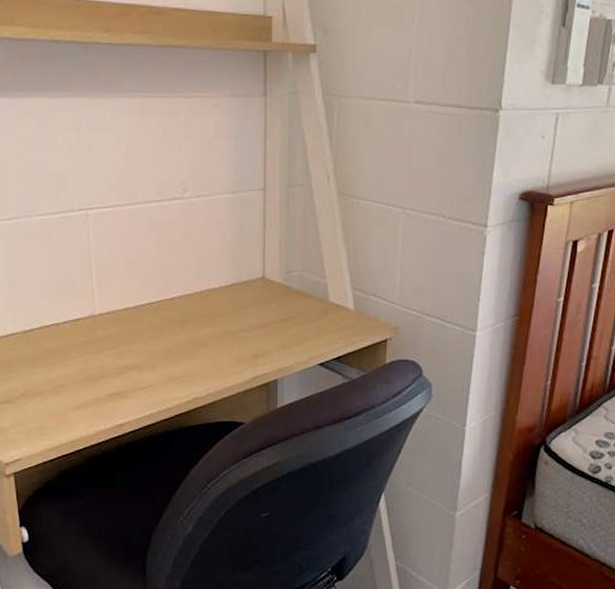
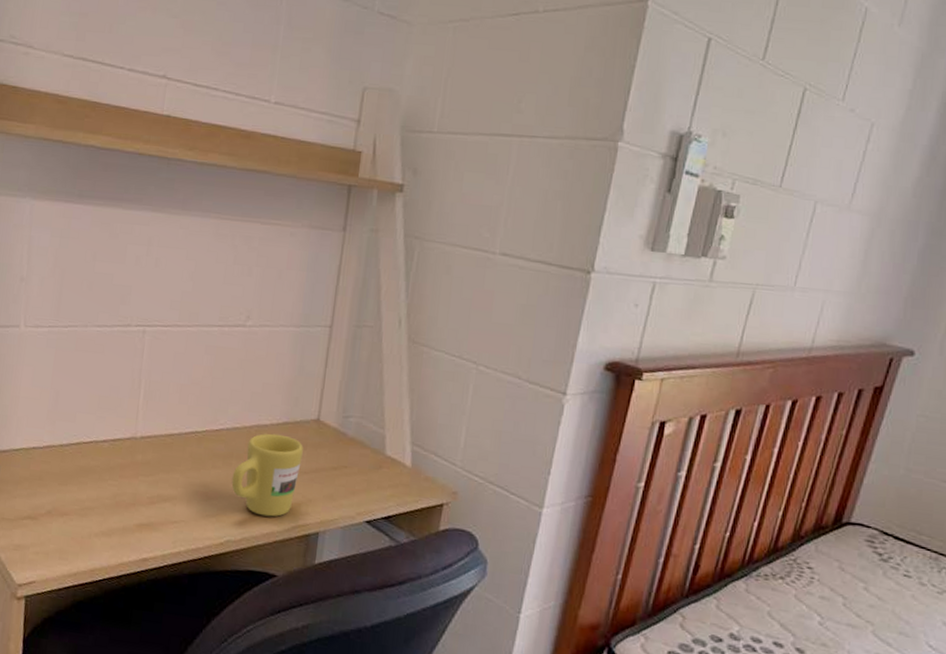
mug: none [191,295,253,372] -> present [231,433,303,517]

